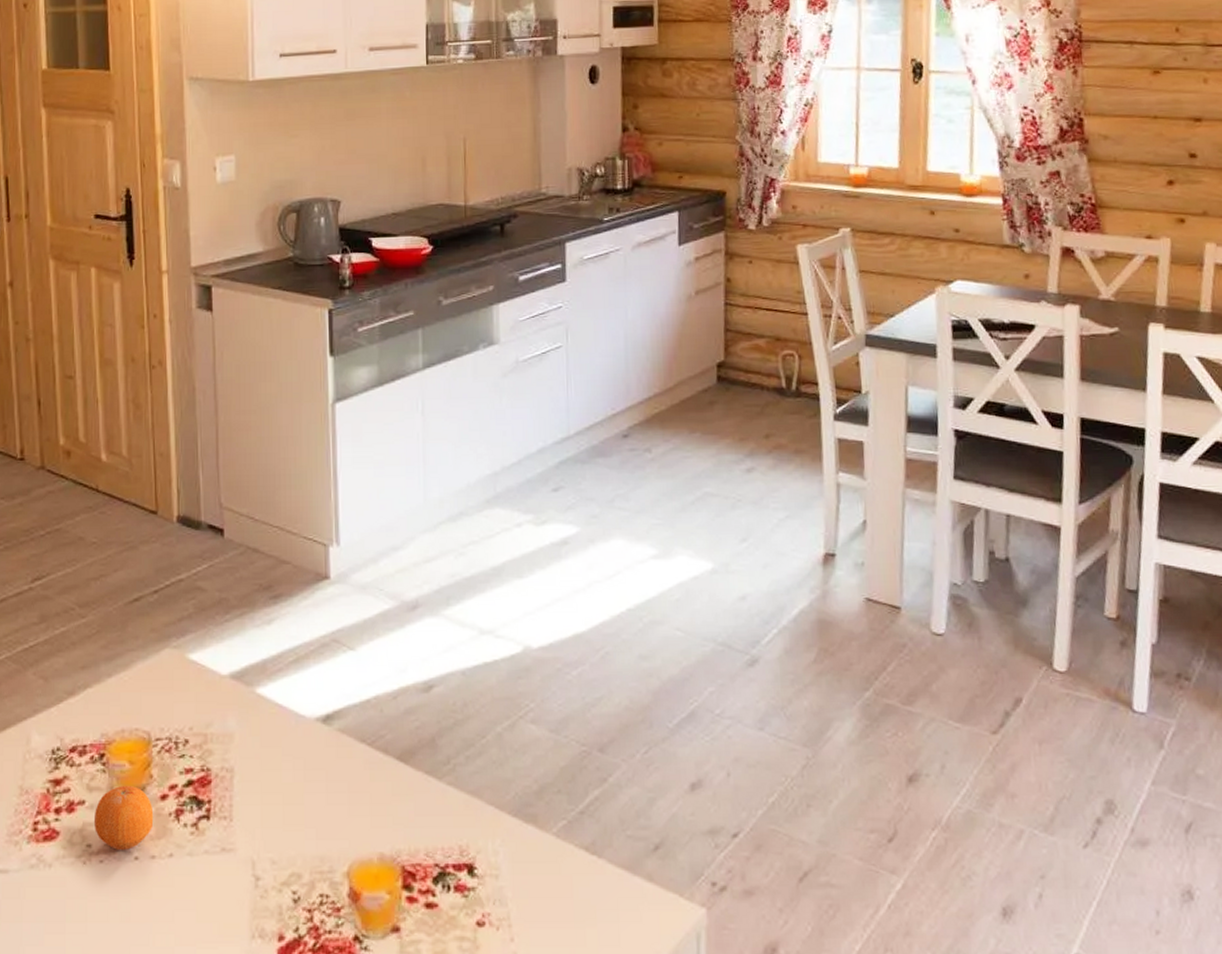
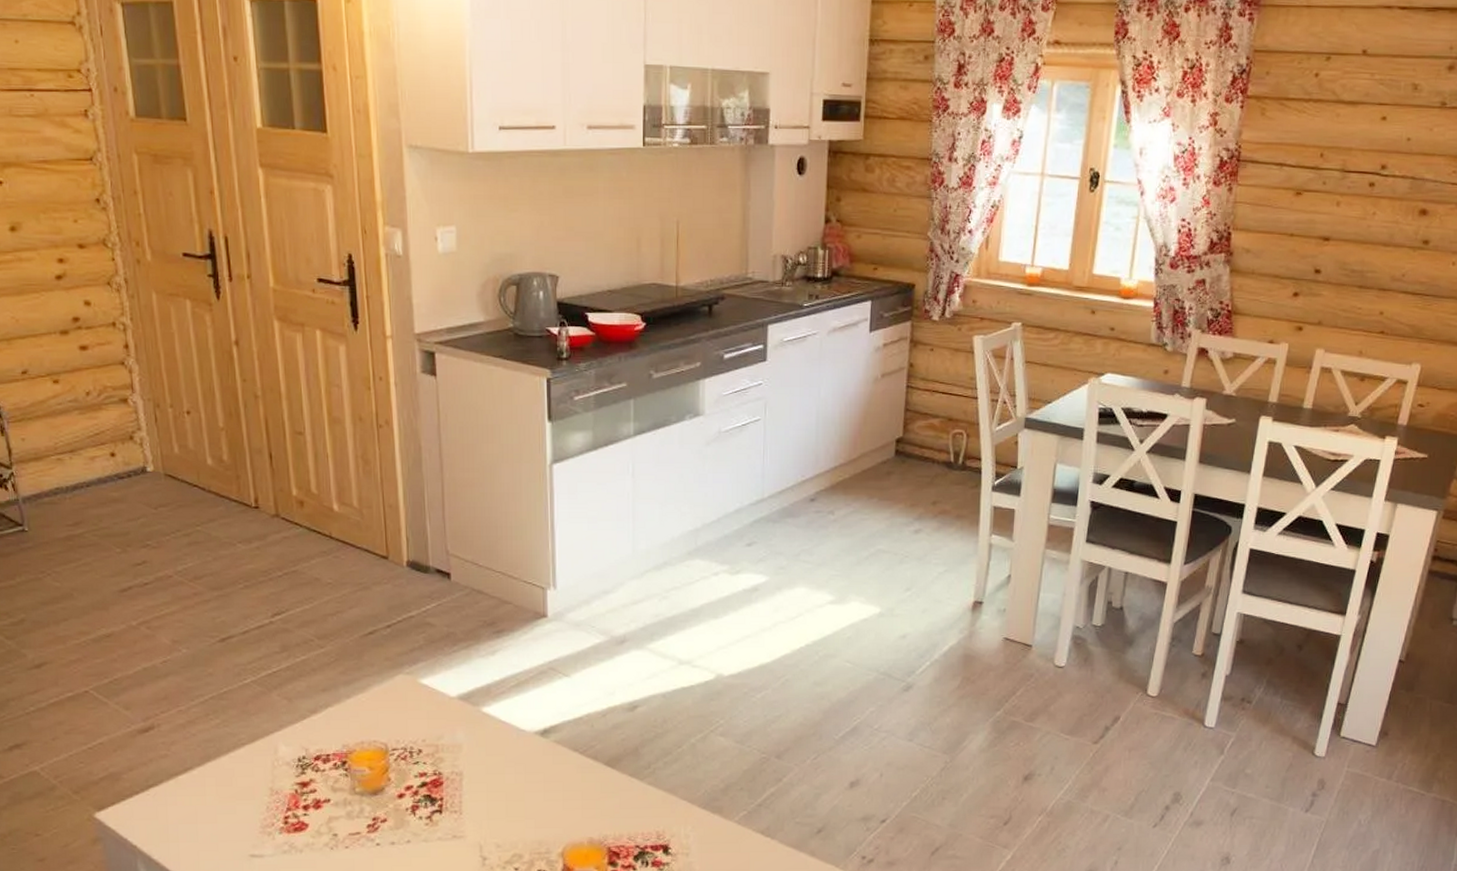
fruit: present [95,785,154,850] -> none [339,786,393,838]

